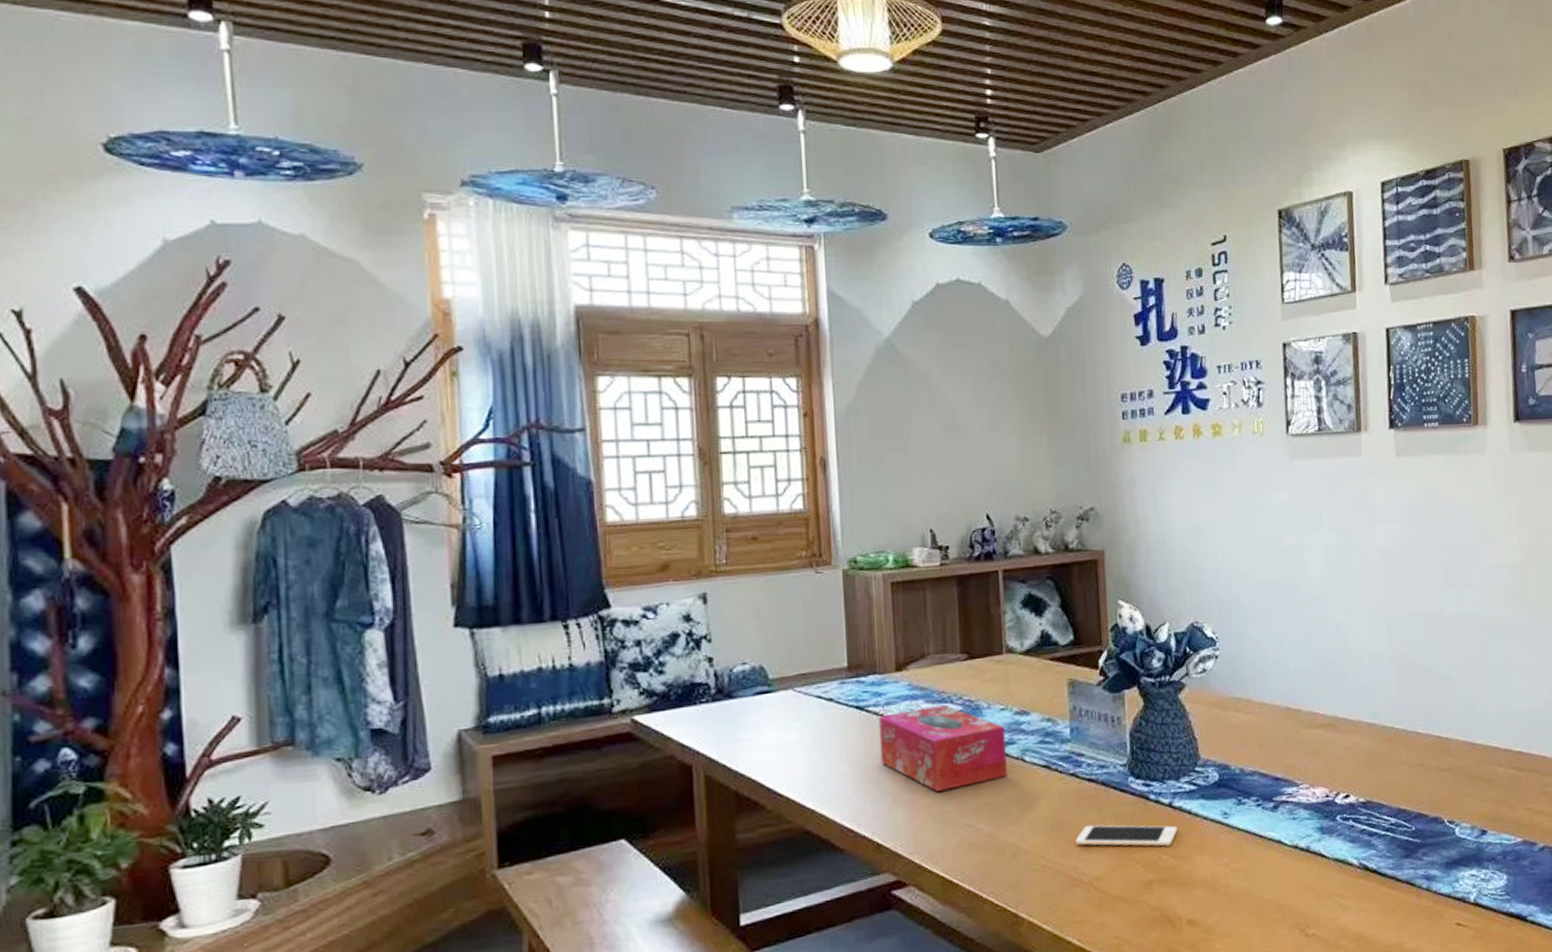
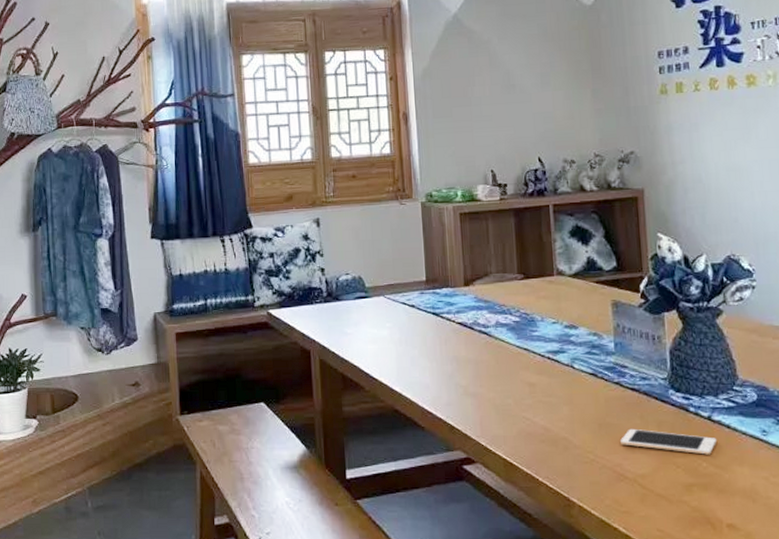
tissue box: present [878,705,1007,791] -> none [451,316,559,387]

